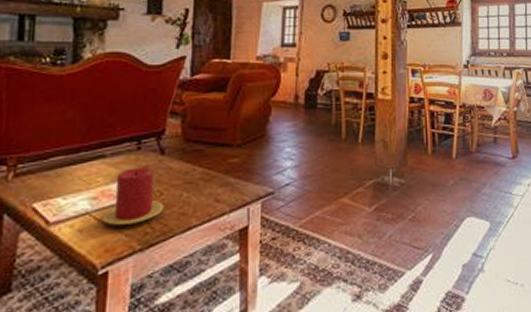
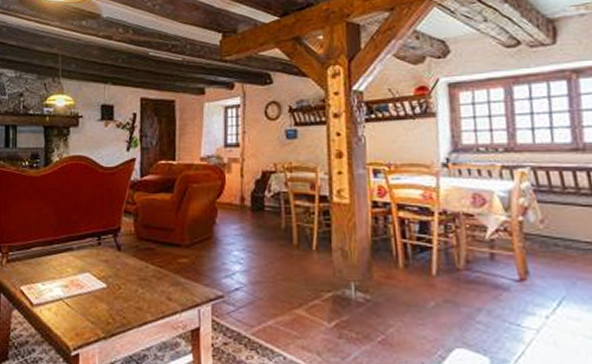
candle: present [101,167,164,225] -> none [72,261,122,313]

